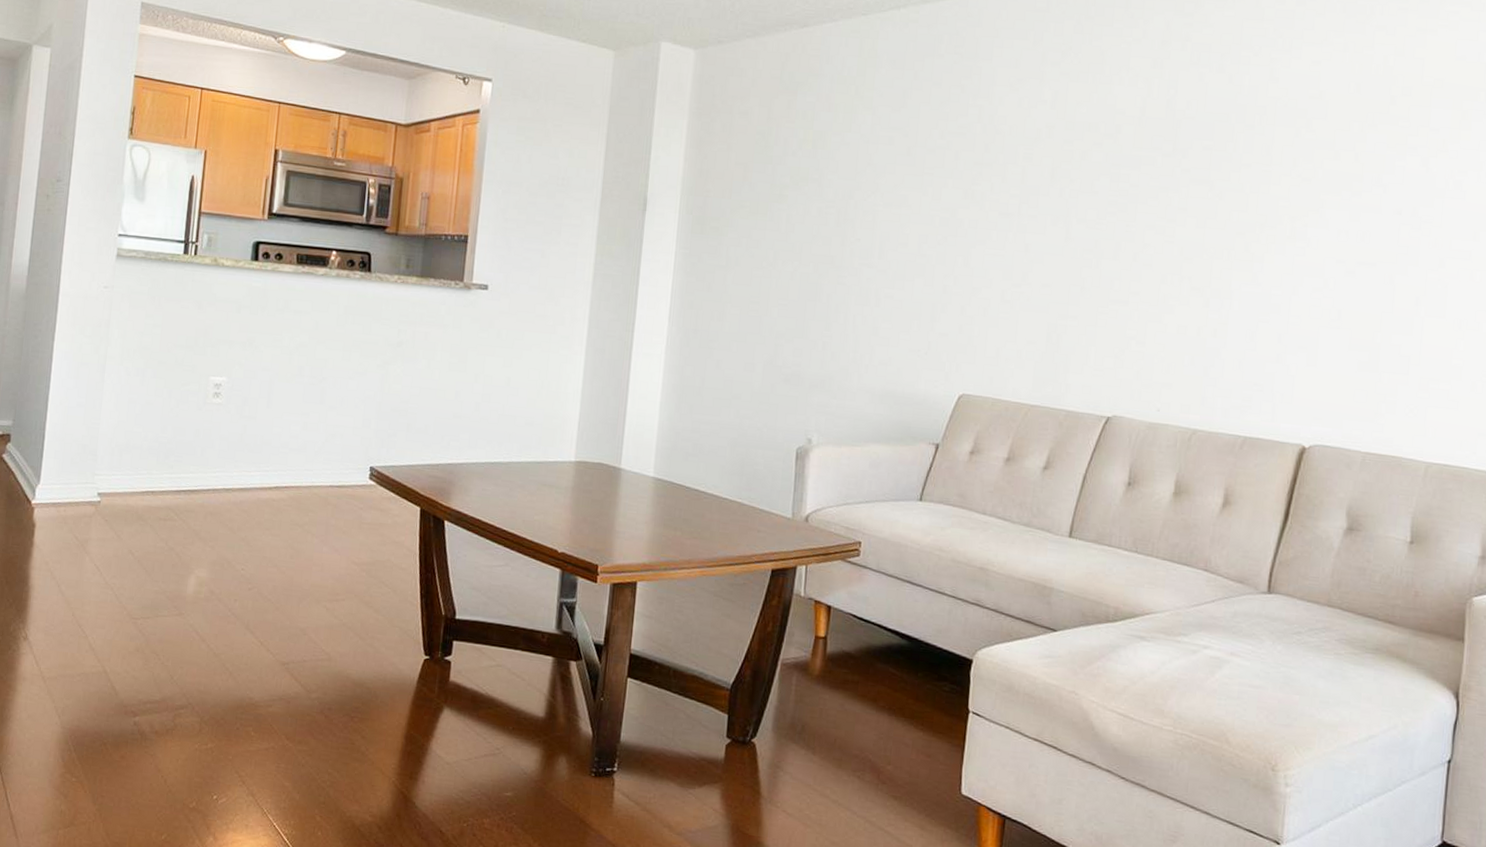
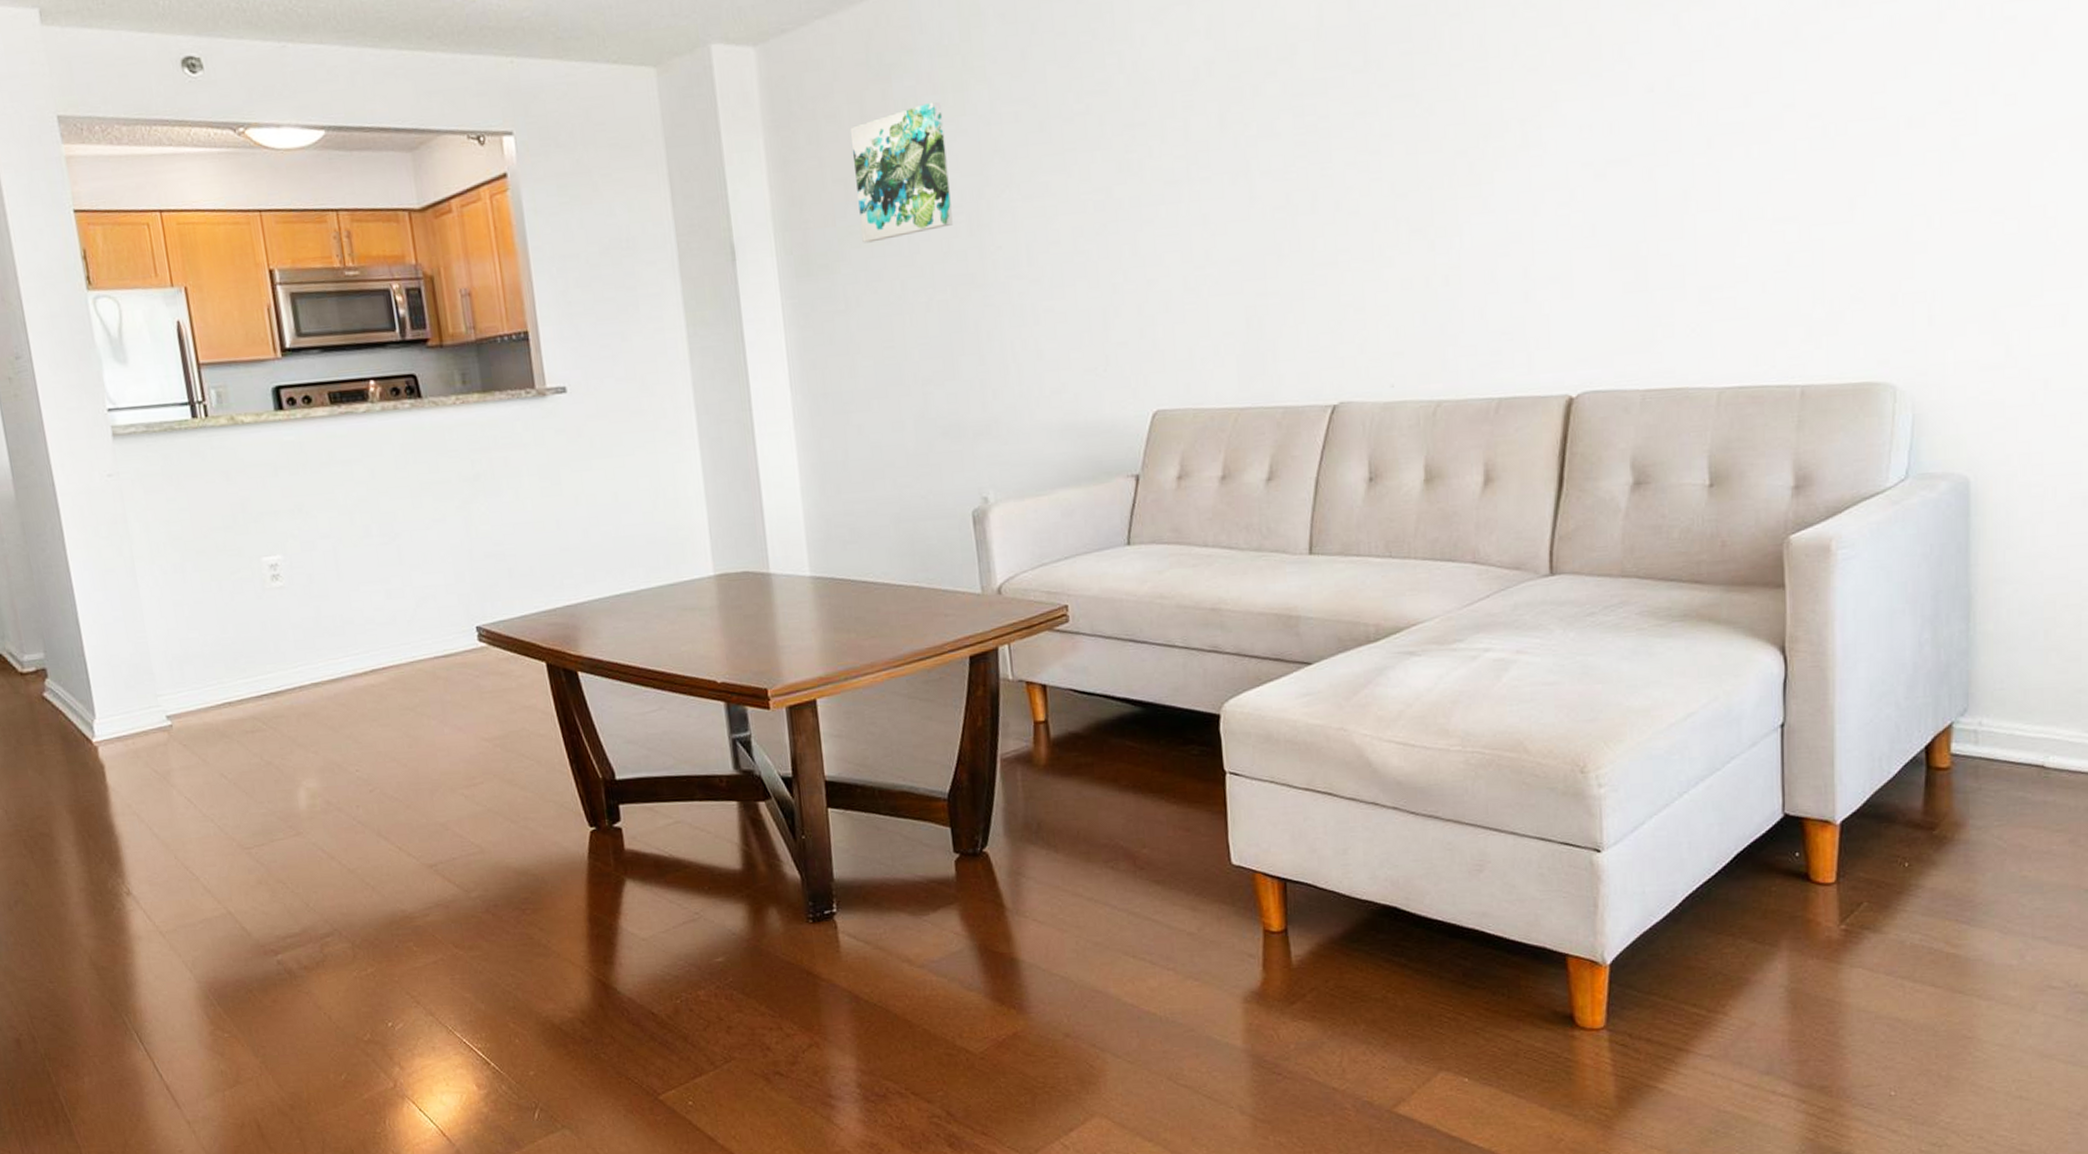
wall art: none [750,116,833,217] -> present [849,101,953,243]

